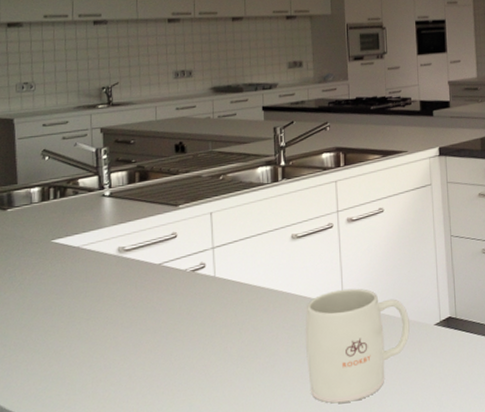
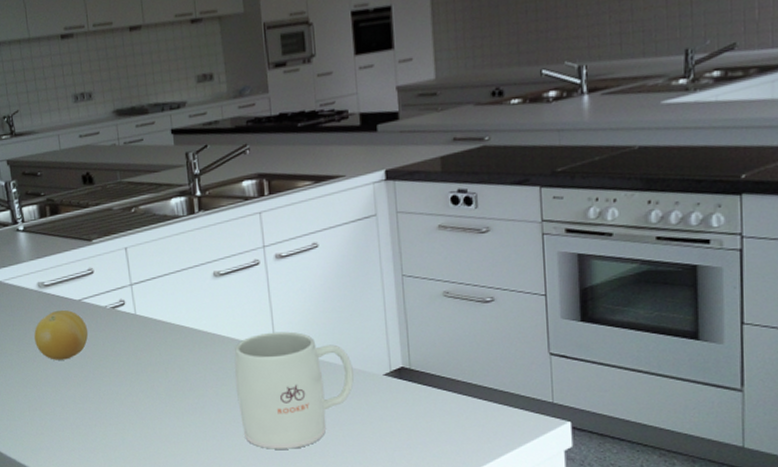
fruit: none [108,274,166,327] -> present [34,309,89,360]

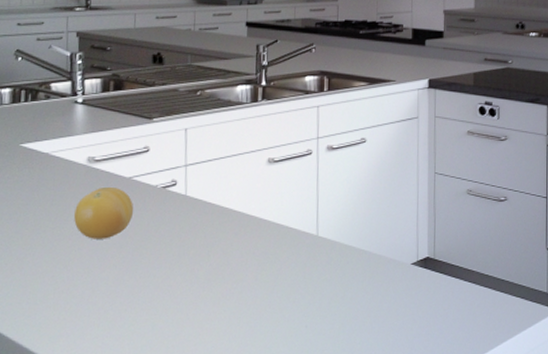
mug: present [234,331,354,449] -> none [275,219,385,336]

